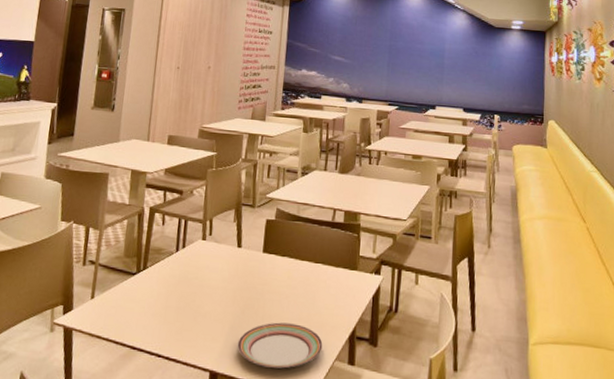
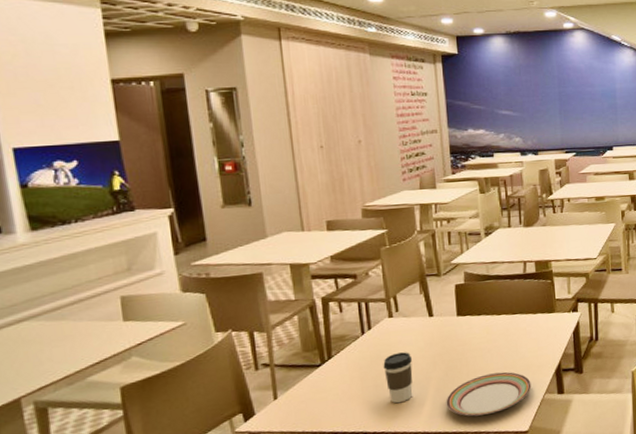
coffee cup: none [187,278,215,332] -> present [383,352,413,404]

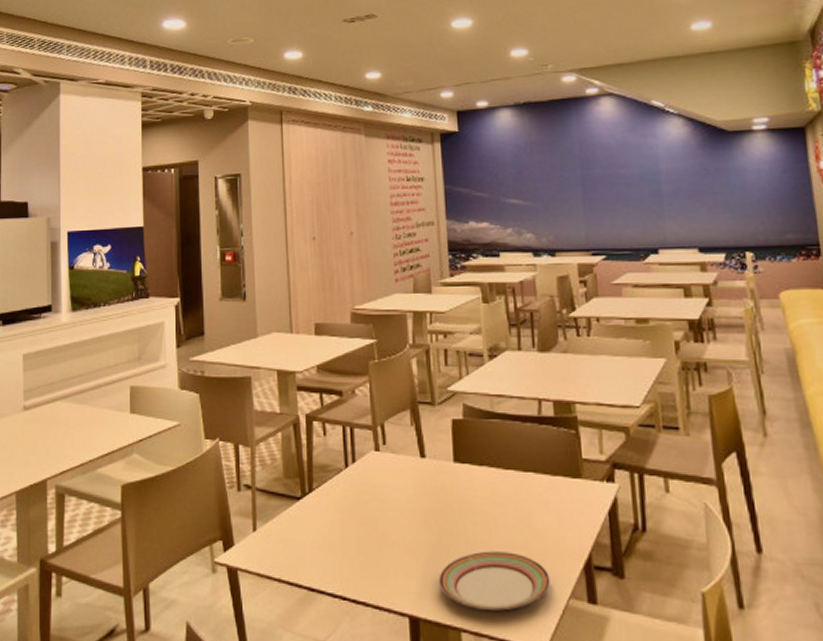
coffee cup: present [383,352,413,404] -> none [367,499,400,568]

